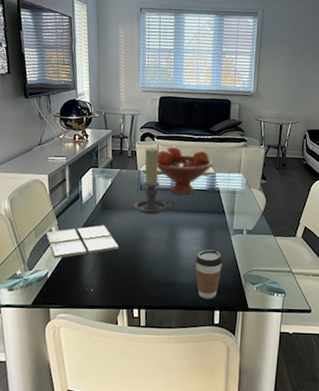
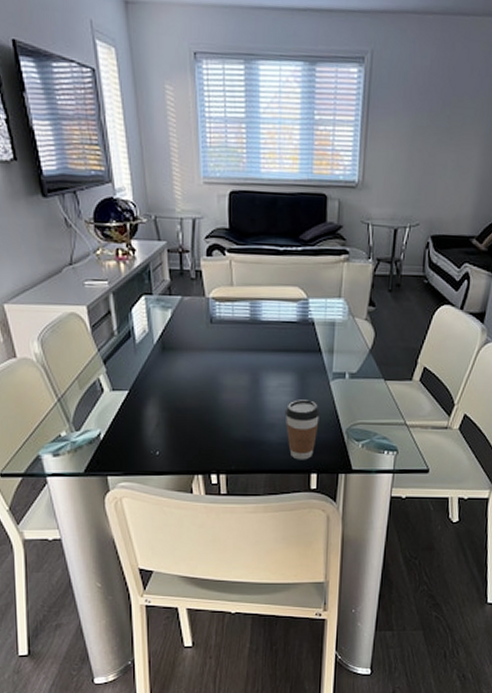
drink coaster: present [46,225,119,259] -> none [92,371,187,416]
candle holder: present [133,148,175,214] -> none [203,265,257,356]
fruit bowl: present [156,146,213,194] -> none [229,262,305,328]

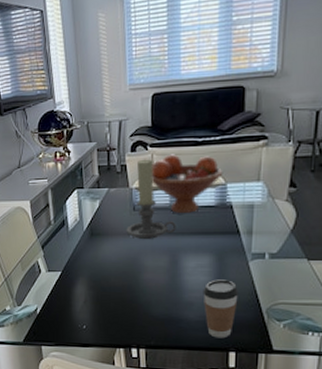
candle holder: none [203,265,257,356] -> present [126,159,176,239]
fruit bowl: none [229,262,305,328] -> present [151,154,223,213]

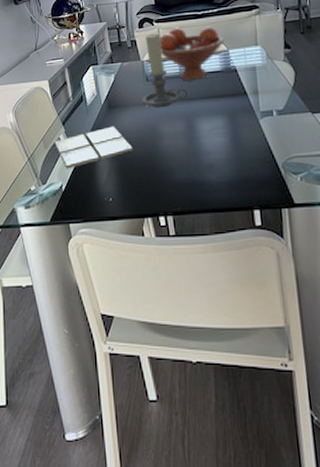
drink coaster: none [32,254,111,293] -> present [54,126,133,169]
coffee cup: present [203,279,238,338] -> none [220,139,255,197]

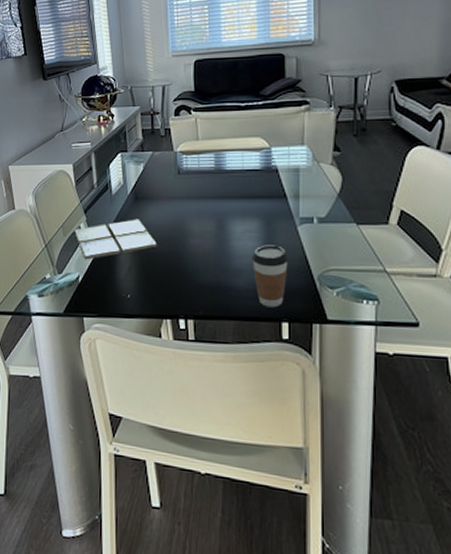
candle holder: present [142,33,188,108] -> none [171,123,222,203]
fruit bowl: present [159,26,224,80] -> none [195,118,267,177]
coffee cup: none [220,139,255,197] -> present [252,245,288,308]

